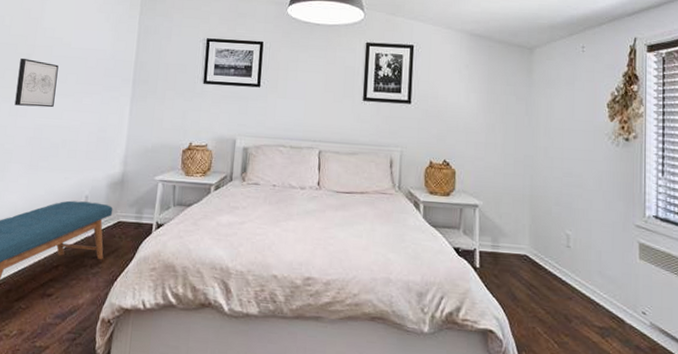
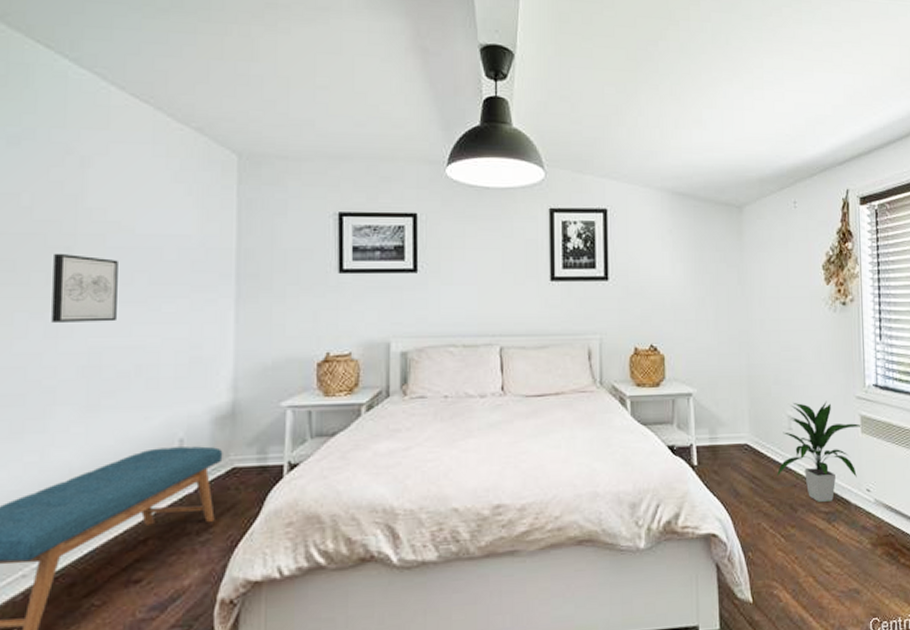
indoor plant: none [552,224,640,318] -> present [776,401,862,502]

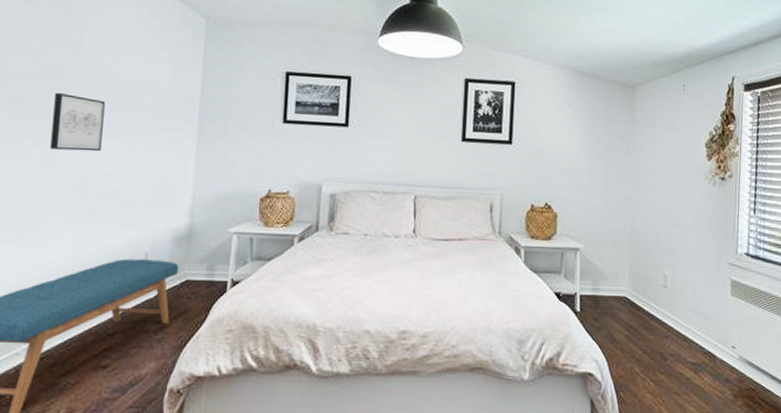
indoor plant: present [776,401,862,502] -> none [650,264,731,354]

